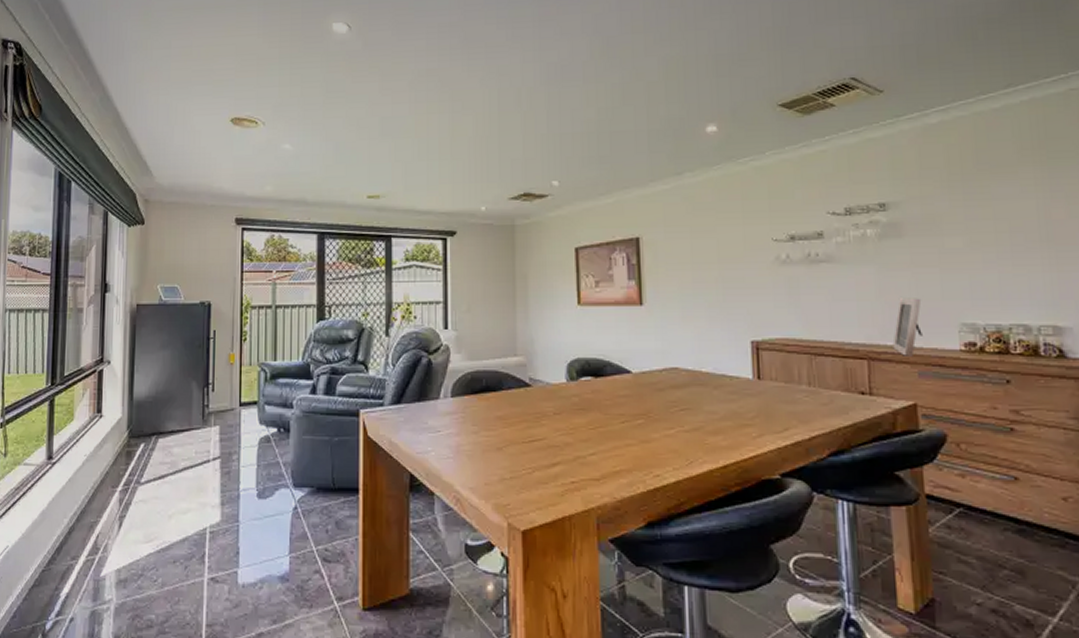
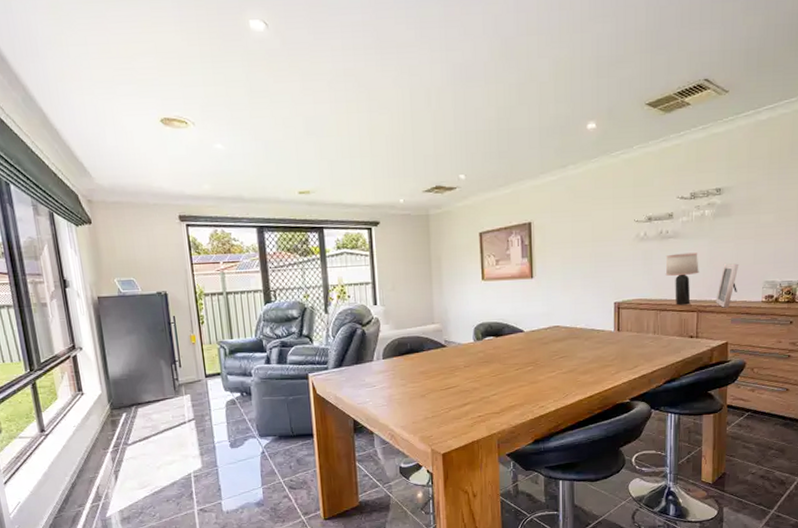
table lamp: none [818,282,865,350] -> present [665,252,699,305]

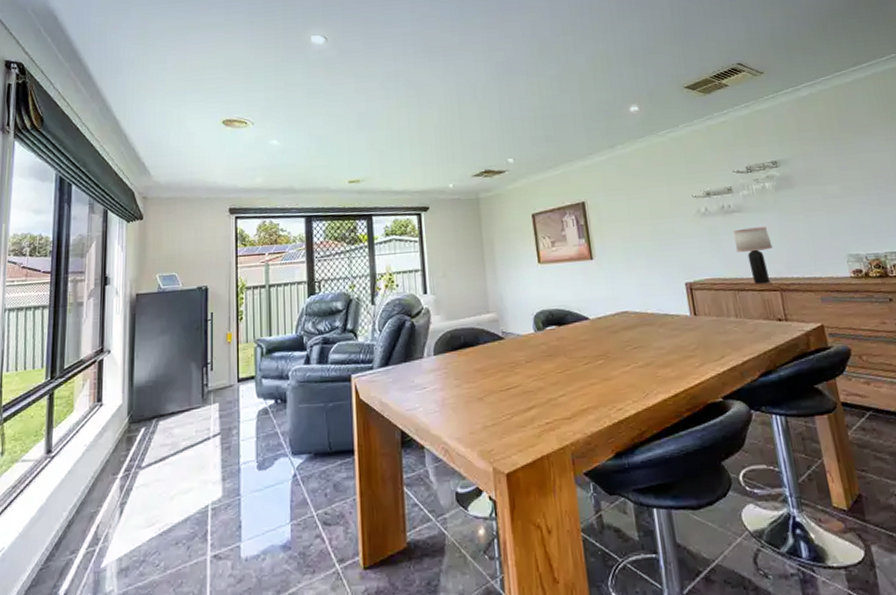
picture frame: present [715,263,739,309] -> none [797,236,820,287]

